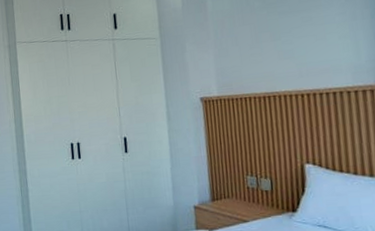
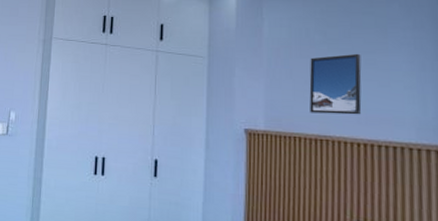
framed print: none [252,12,302,74] -> present [309,53,362,115]

